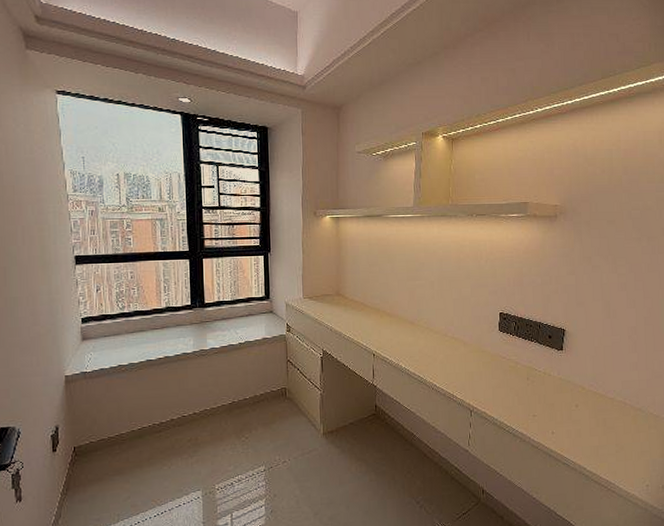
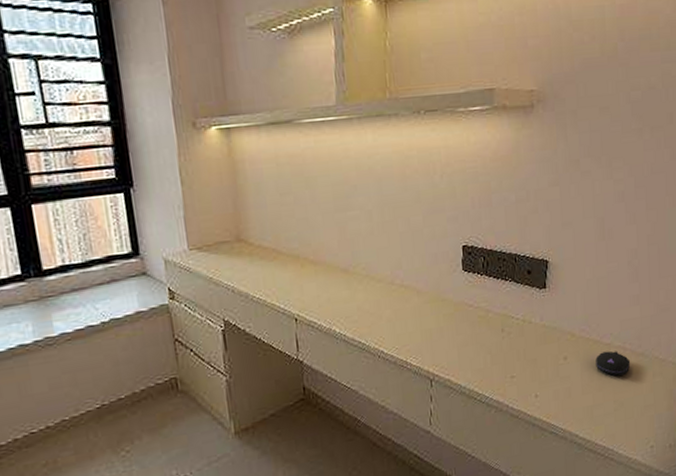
computer mouse: none [601,404,630,426] -> present [596,351,631,377]

